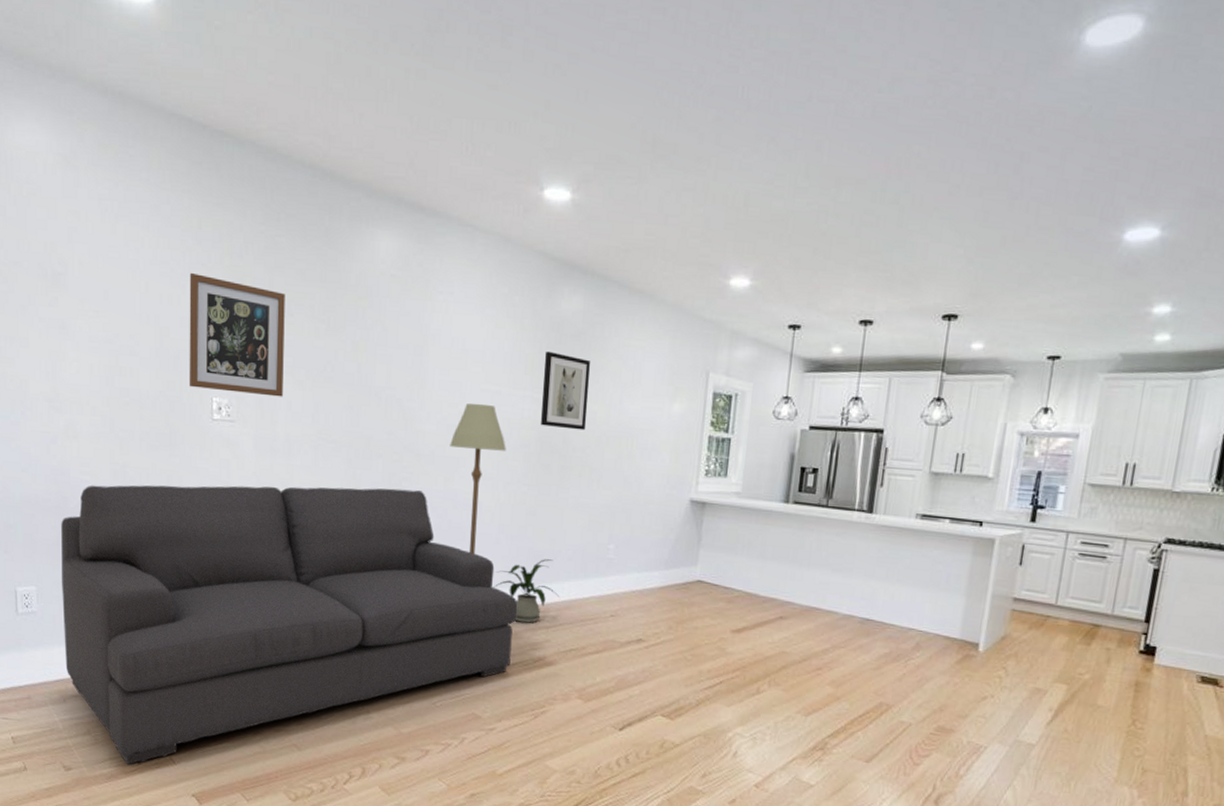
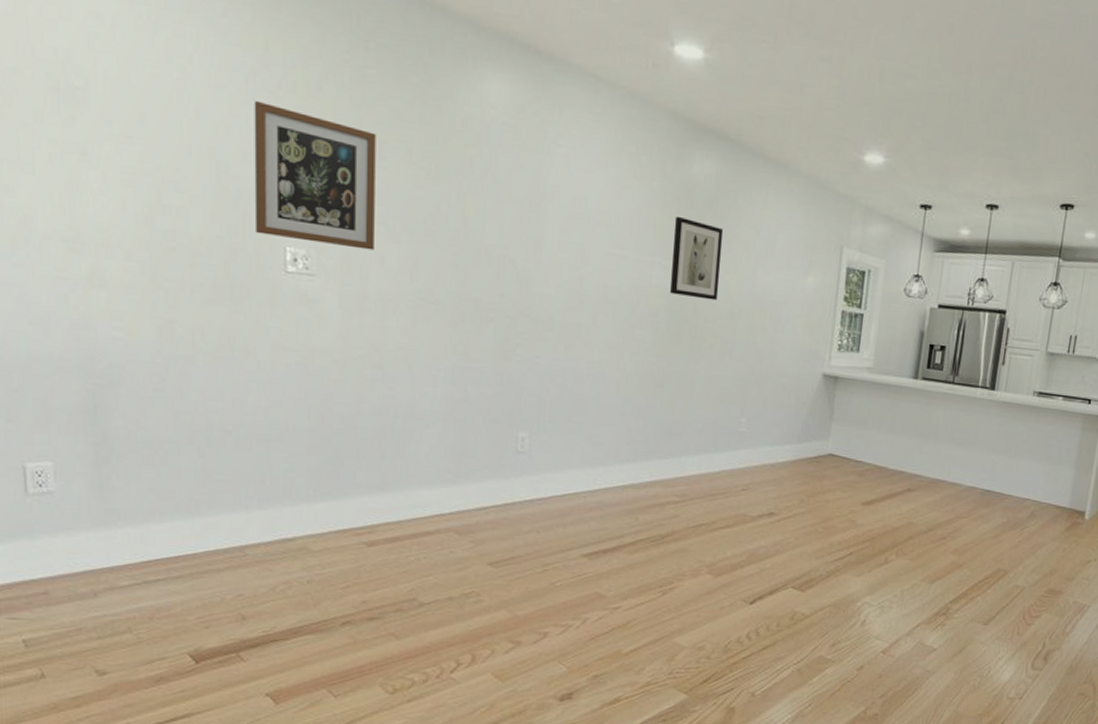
sofa: present [61,485,518,765] -> none [86,342,645,665]
floor lamp: present [450,403,506,554] -> none [570,267,633,427]
house plant: present [492,559,559,623] -> none [617,432,689,498]

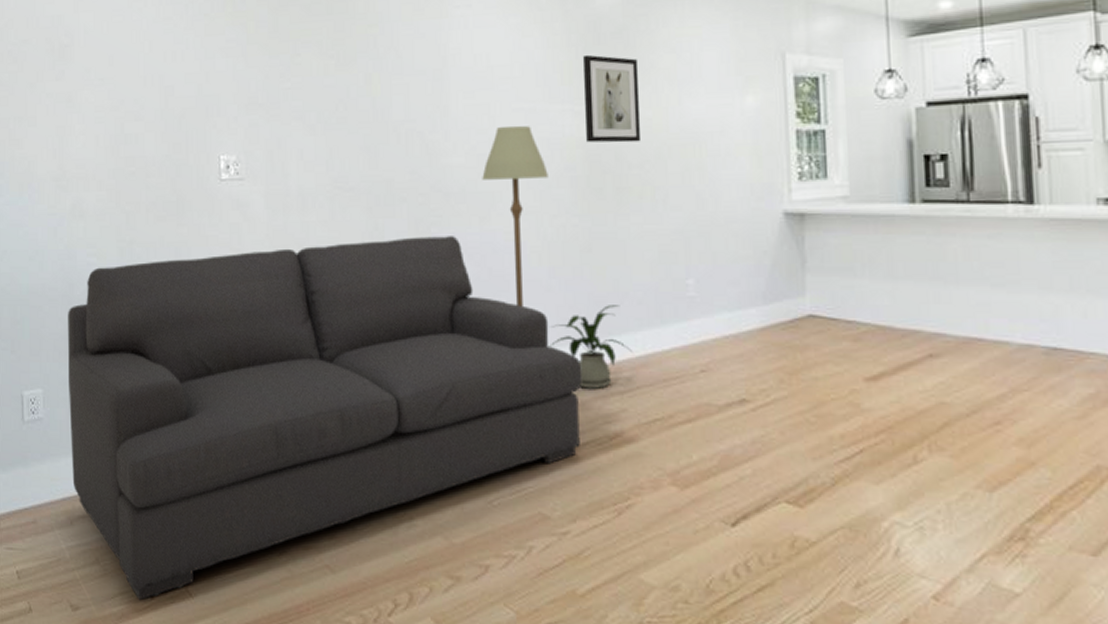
sofa: none [86,342,645,665] -> present [68,236,583,601]
wall art: present [254,100,376,251] -> none [193,24,294,147]
floor lamp: none [570,267,633,427] -> present [482,125,548,307]
house plant: none [617,432,689,498] -> present [548,305,632,389]

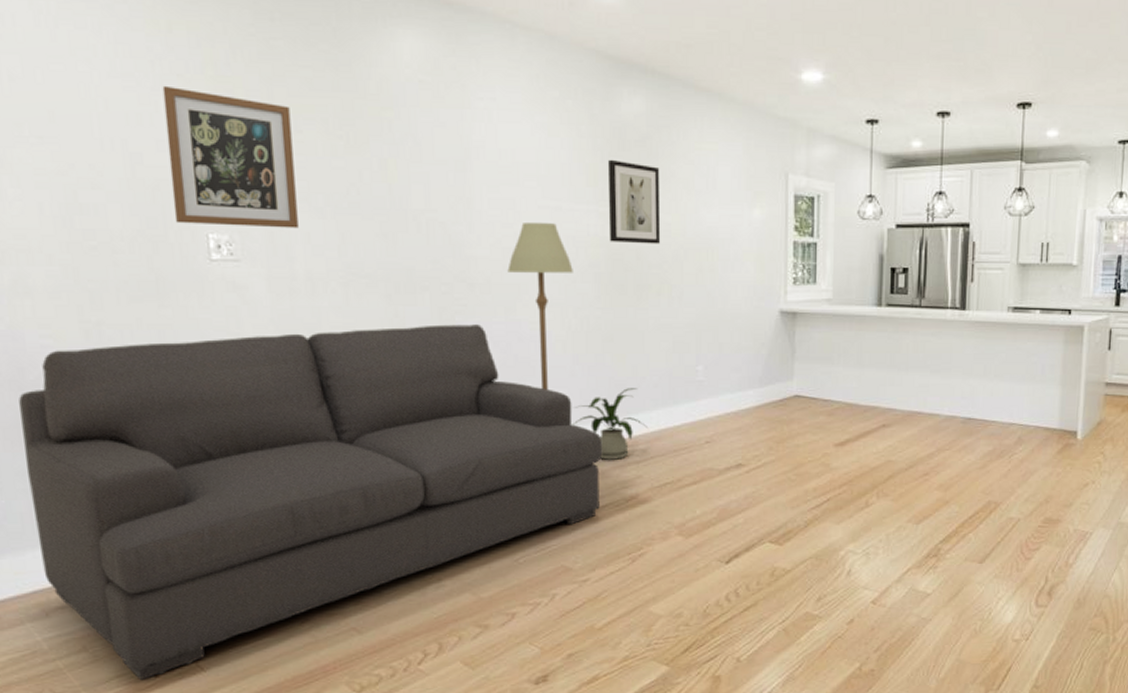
wall art: none [193,24,294,147] -> present [162,85,299,229]

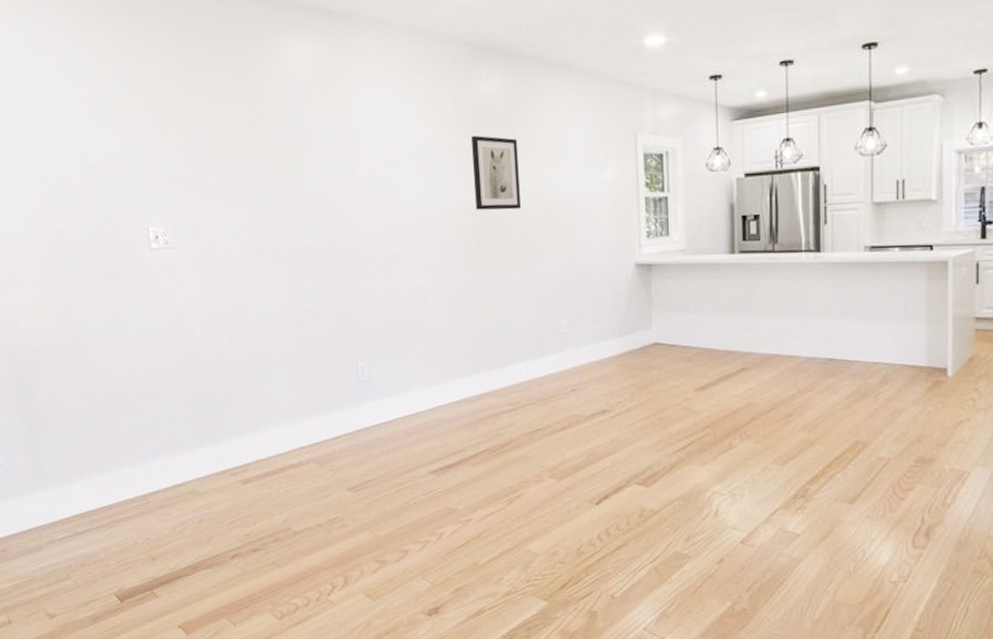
sofa: present [19,324,603,681] -> none [15,291,479,605]
wall art: present [162,85,299,229] -> none [110,107,217,220]
floor lamp: present [507,221,573,390] -> none [388,196,445,347]
house plant: present [571,388,647,460] -> none [449,342,518,409]

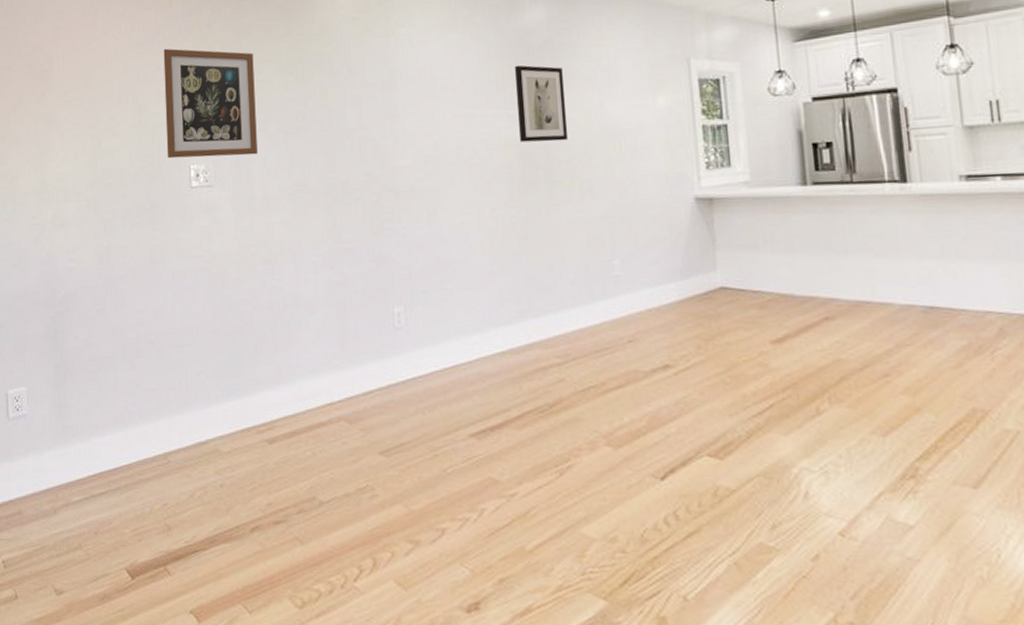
wall art: none [110,107,217,220] -> present [163,48,258,159]

